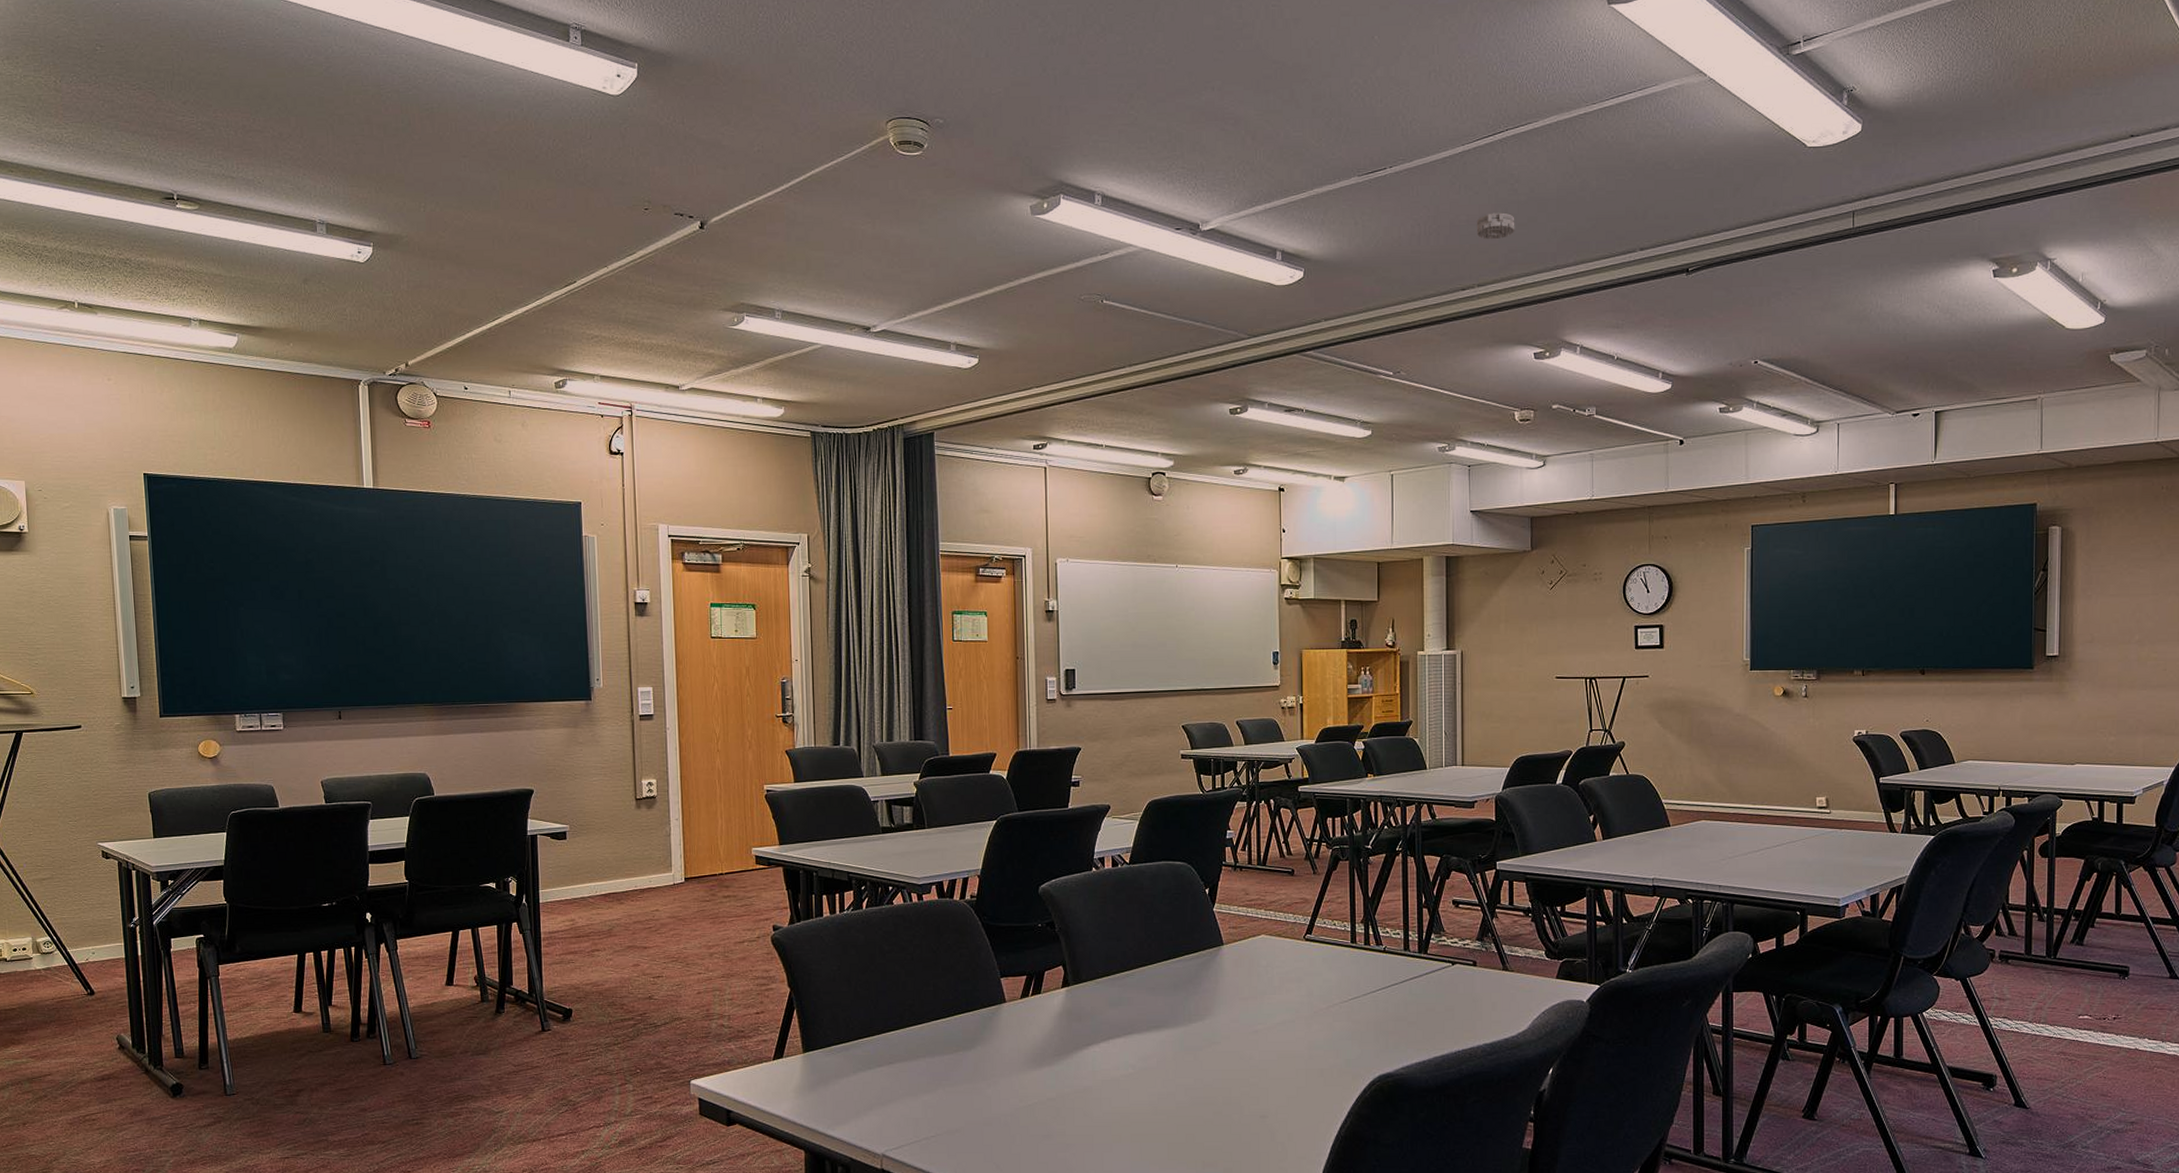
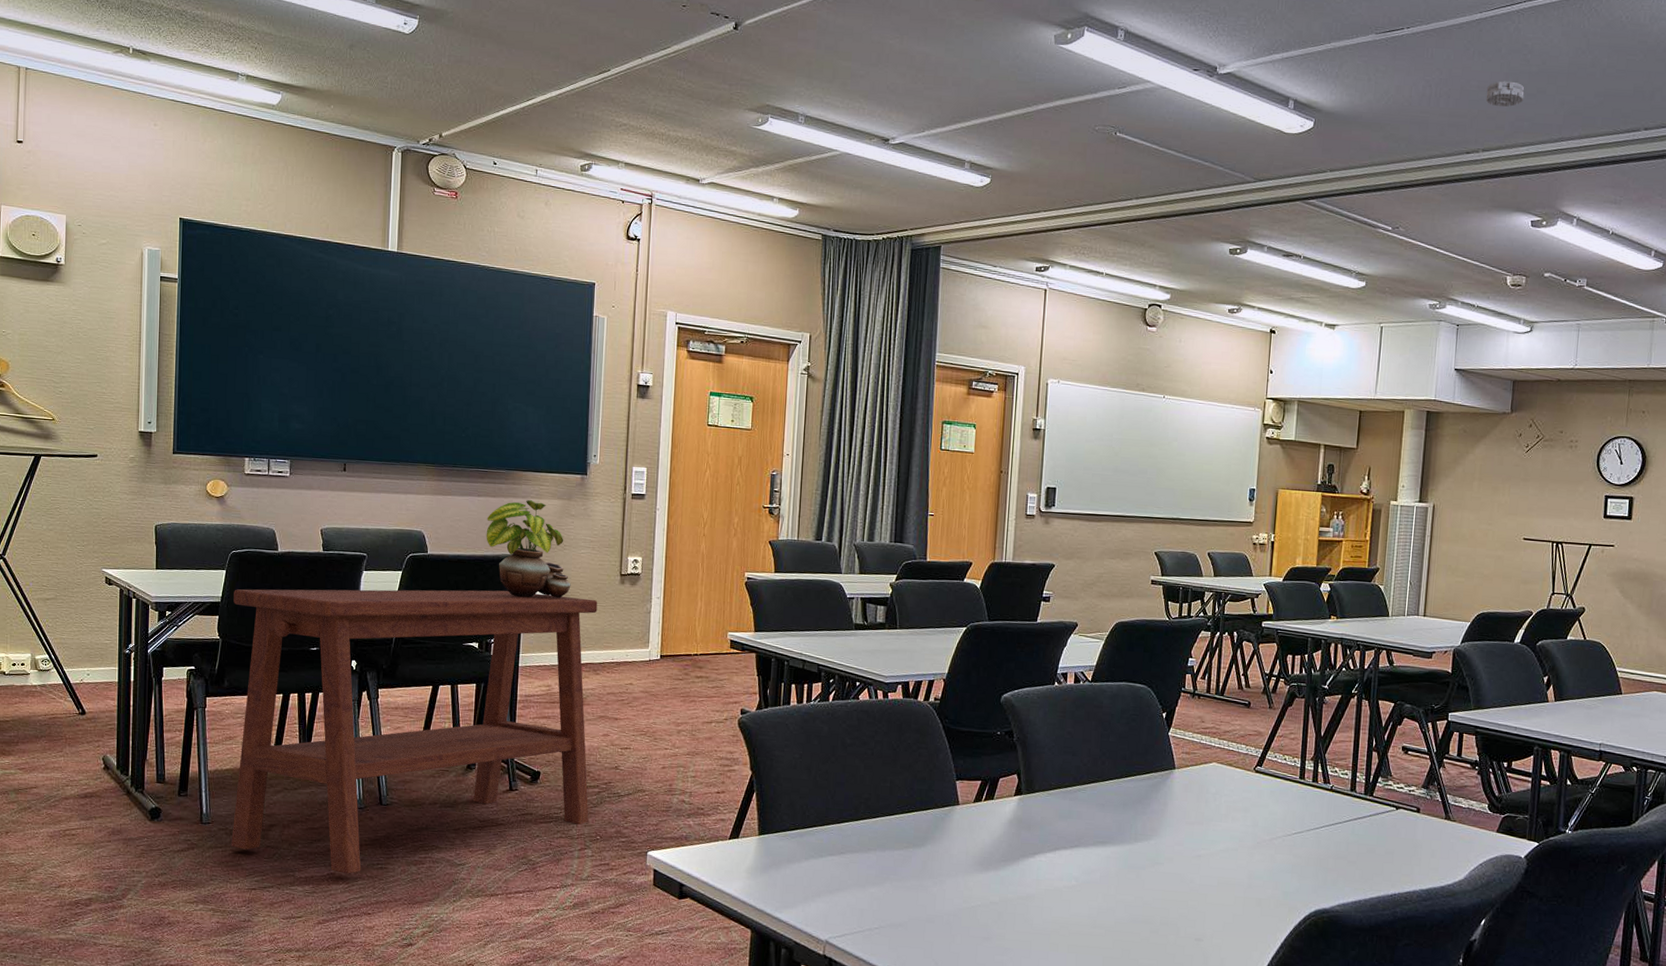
side table: none [237,826,627,1133] -> present [231,589,598,874]
potted plant: none [492,731,586,831] -> present [486,500,571,599]

